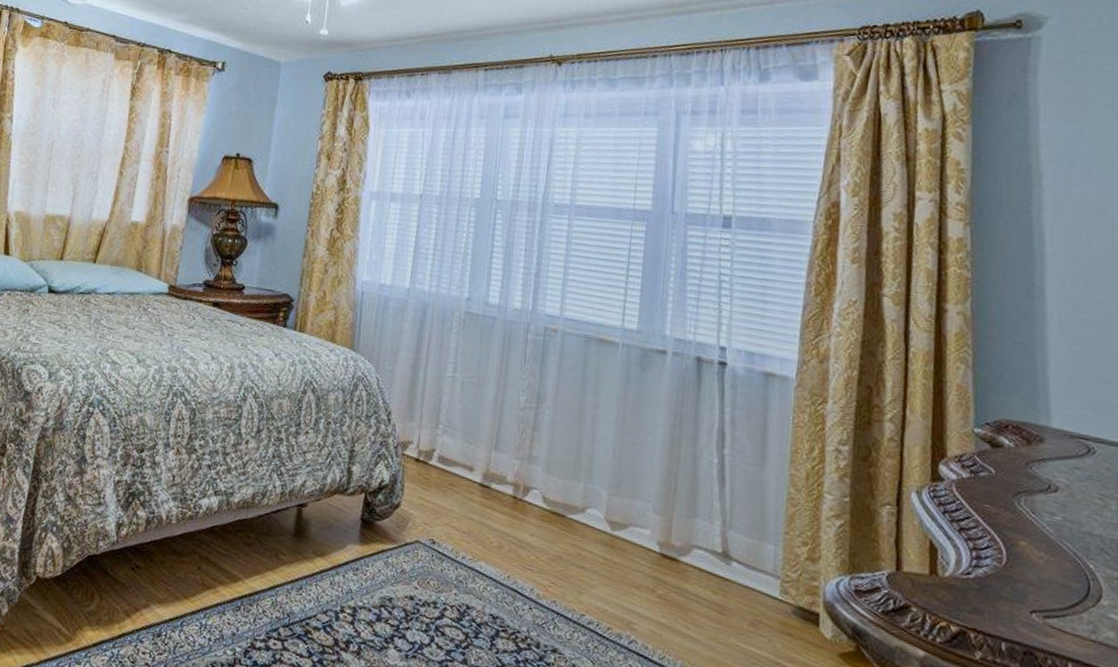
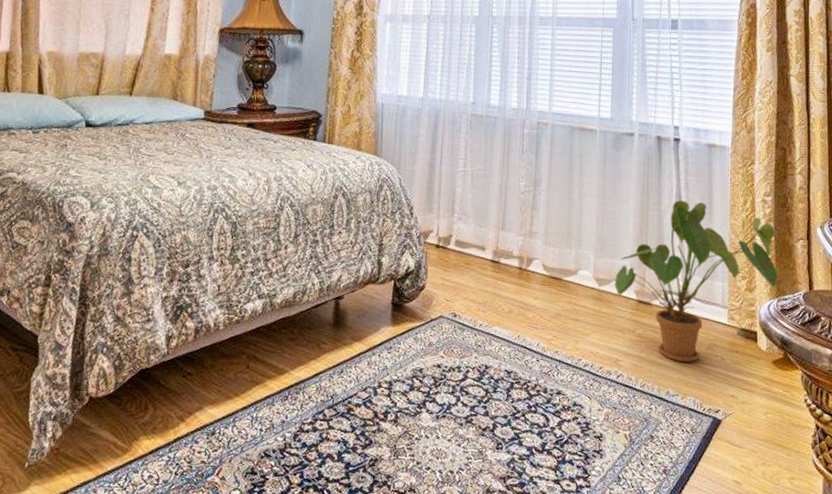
house plant: none [631,438,852,639] -> present [614,200,778,363]

